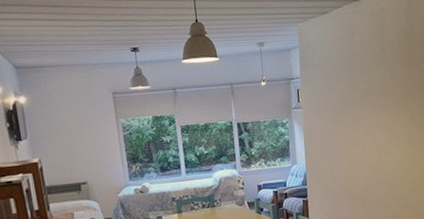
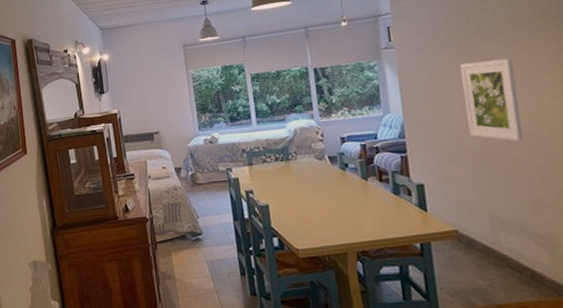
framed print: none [347,121,385,187] -> present [459,58,524,142]

